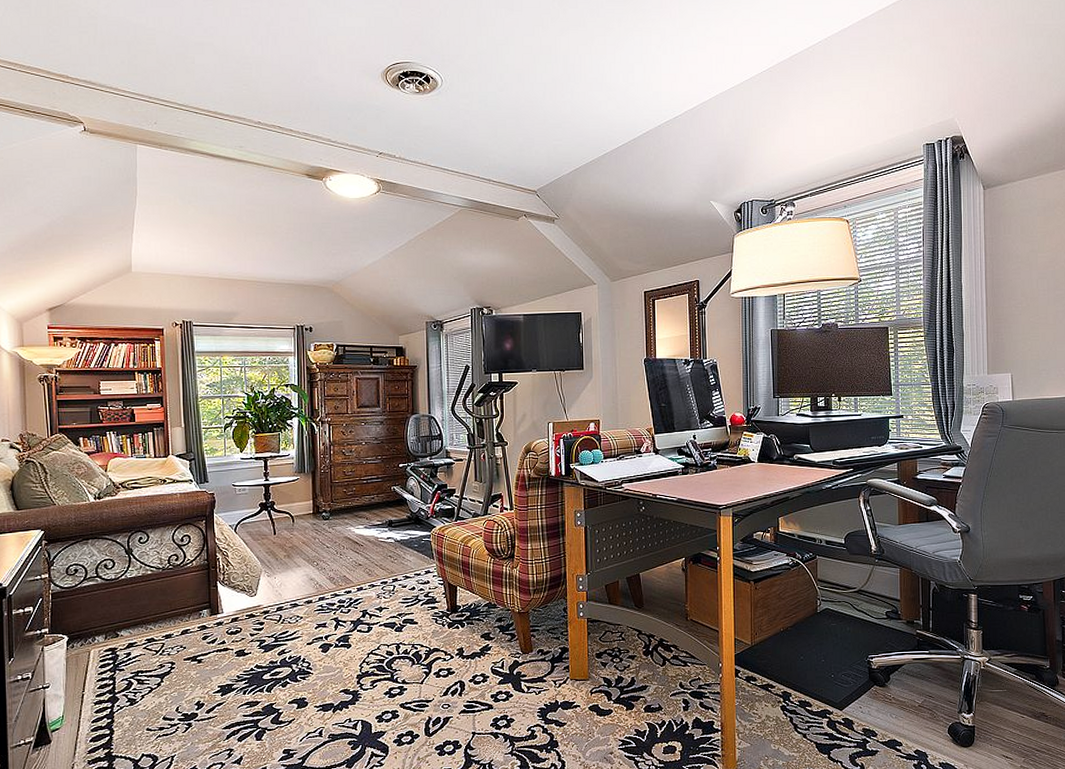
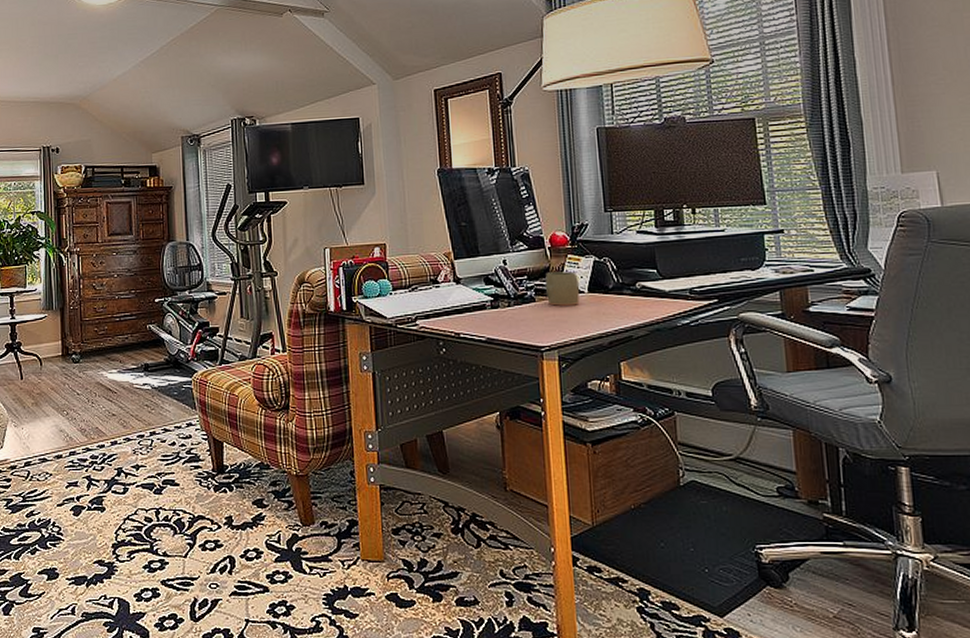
mug: none [725,445,752,473] -> present [544,271,580,306]

